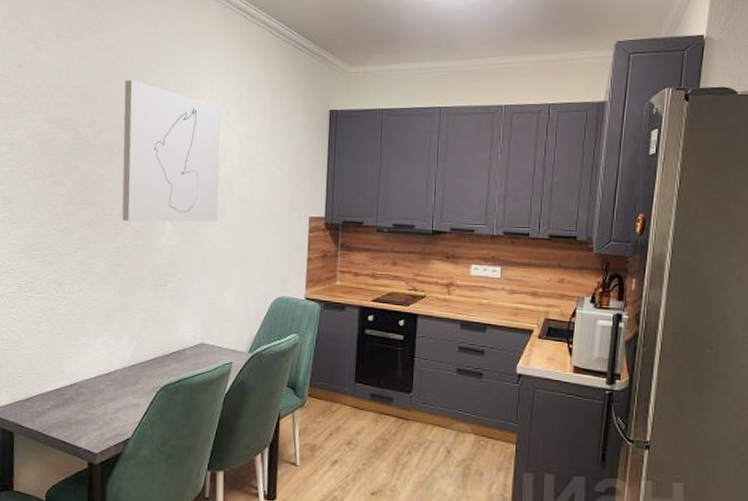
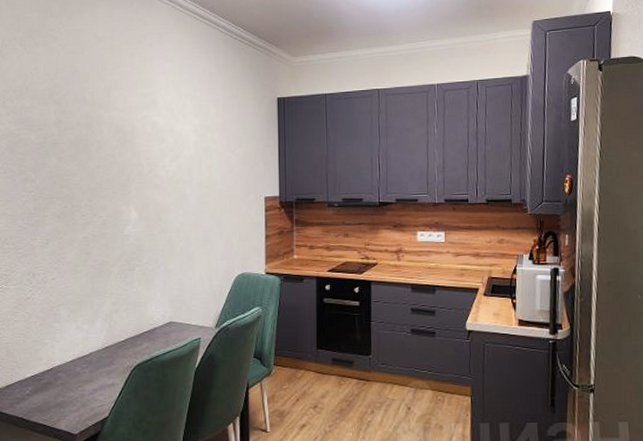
wall art: present [122,80,221,222] -> none [86,80,179,212]

